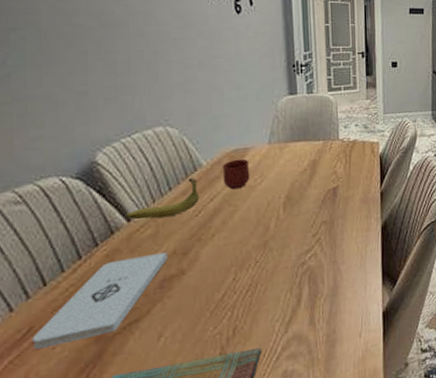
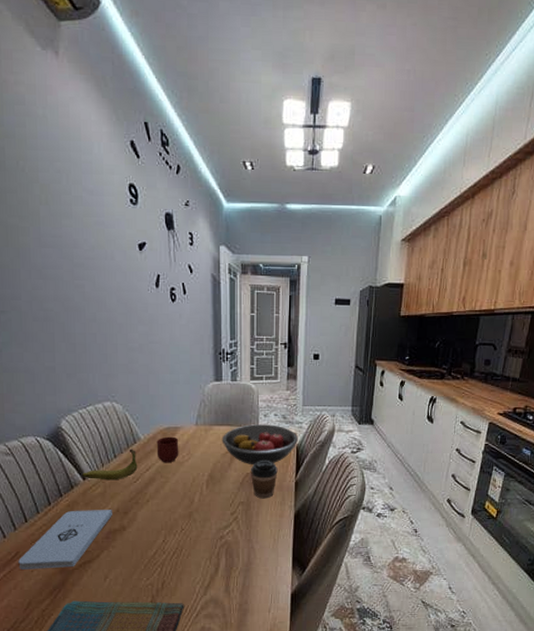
fruit bowl: none [299,135,382,181] -> present [221,424,299,466]
coffee cup: none [333,173,362,215] -> present [251,459,278,499]

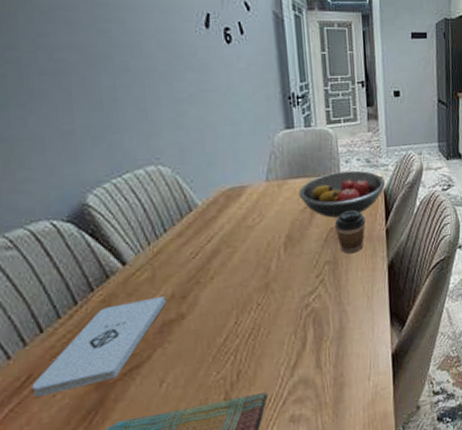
banana: present [82,449,138,481] -> none [120,218,196,264]
mug: present [156,436,179,463] -> none [218,197,248,230]

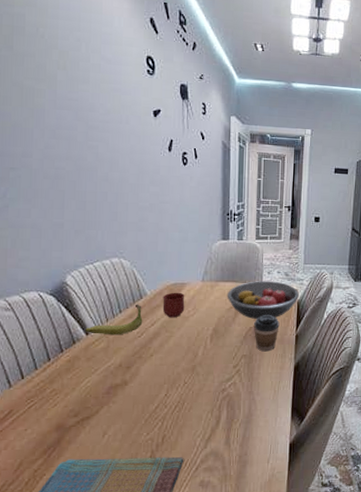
notepad: present [32,296,166,397] -> none [11,364,115,428]
banana: none [120,218,196,264] -> present [85,304,143,335]
mug: none [218,197,248,230] -> present [162,292,185,318]

